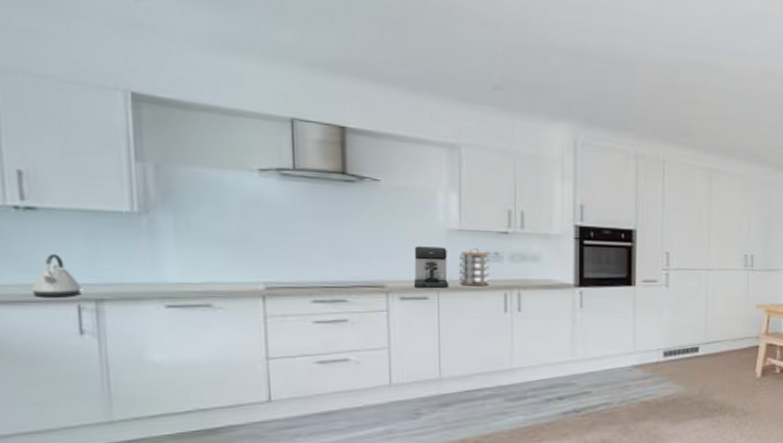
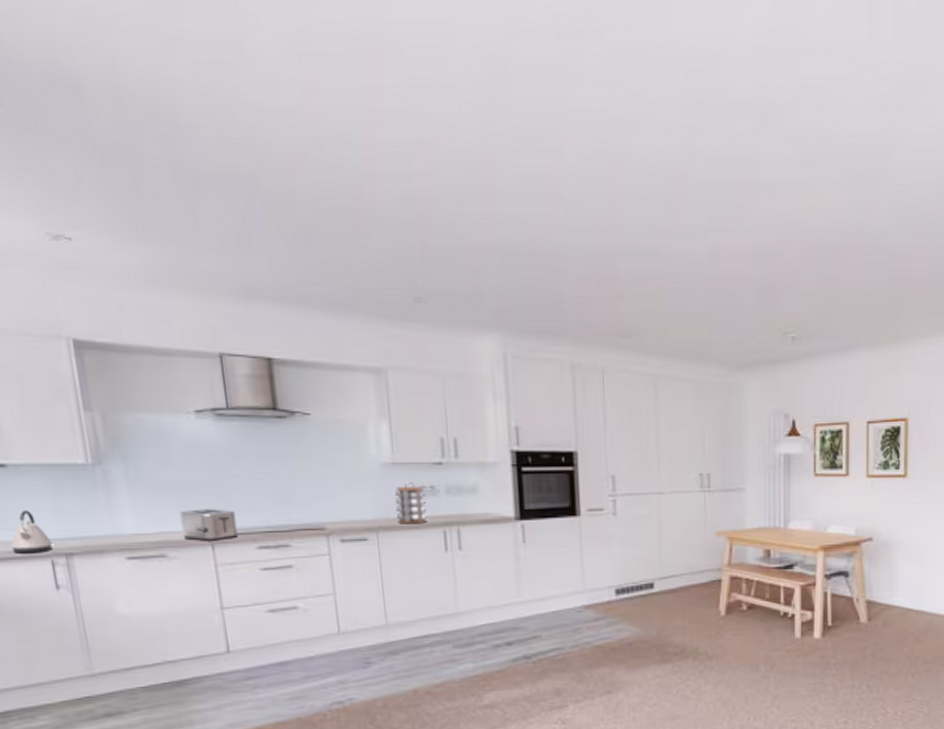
toaster: none [231,262,293,295] -> present [179,509,239,542]
coffee maker: present [414,246,448,289] -> none [350,483,386,529]

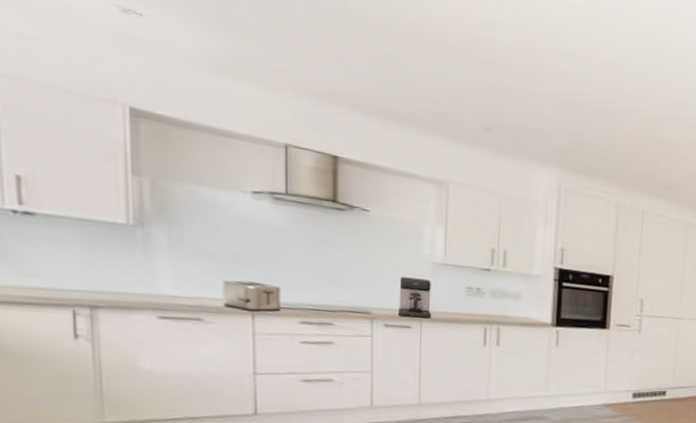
kettle: present [10,510,54,555] -> none [27,259,78,303]
coffee maker: none [350,483,386,529] -> present [399,276,431,319]
spice rack: present [395,481,427,524] -> none [441,281,471,320]

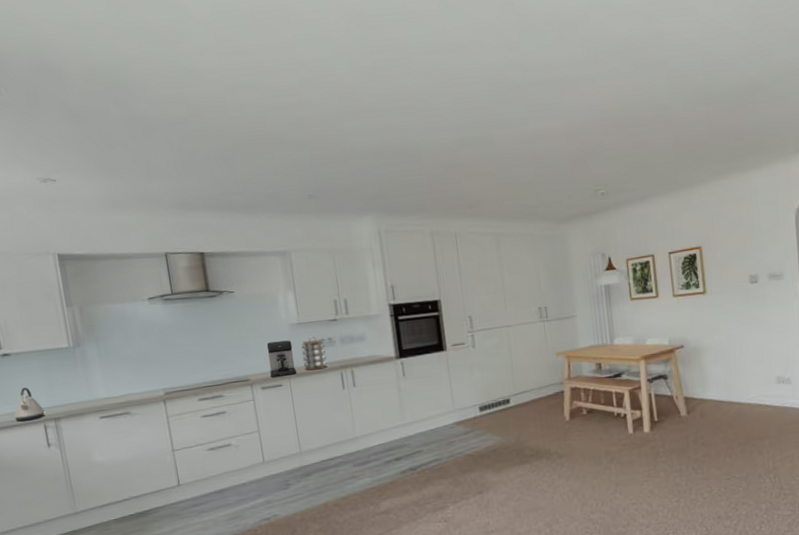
kettle: none [27,259,78,303] -> present [13,387,46,423]
toaster: present [222,280,282,313] -> none [139,372,184,399]
spice rack: none [441,281,471,320] -> present [301,336,327,371]

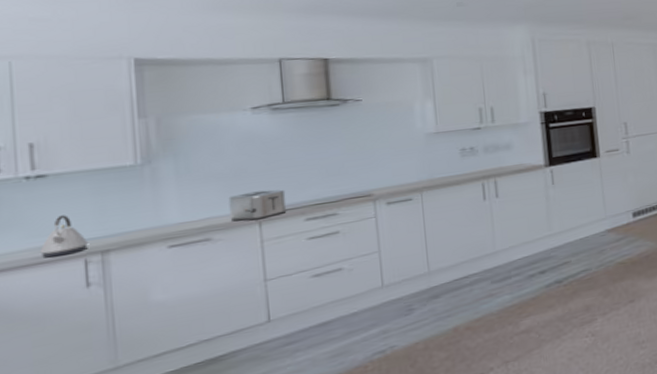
toaster: none [139,372,184,399] -> present [228,189,287,222]
coffee maker: present [267,340,296,378] -> none [397,150,430,192]
spice rack: present [301,336,327,371] -> none [438,146,467,183]

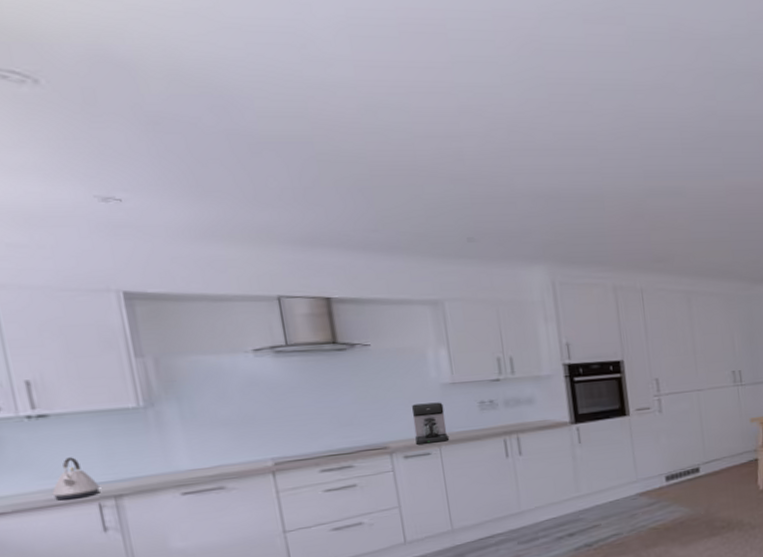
toaster: present [228,189,287,222] -> none [238,438,300,471]
coffee maker: none [397,150,430,192] -> present [412,402,449,446]

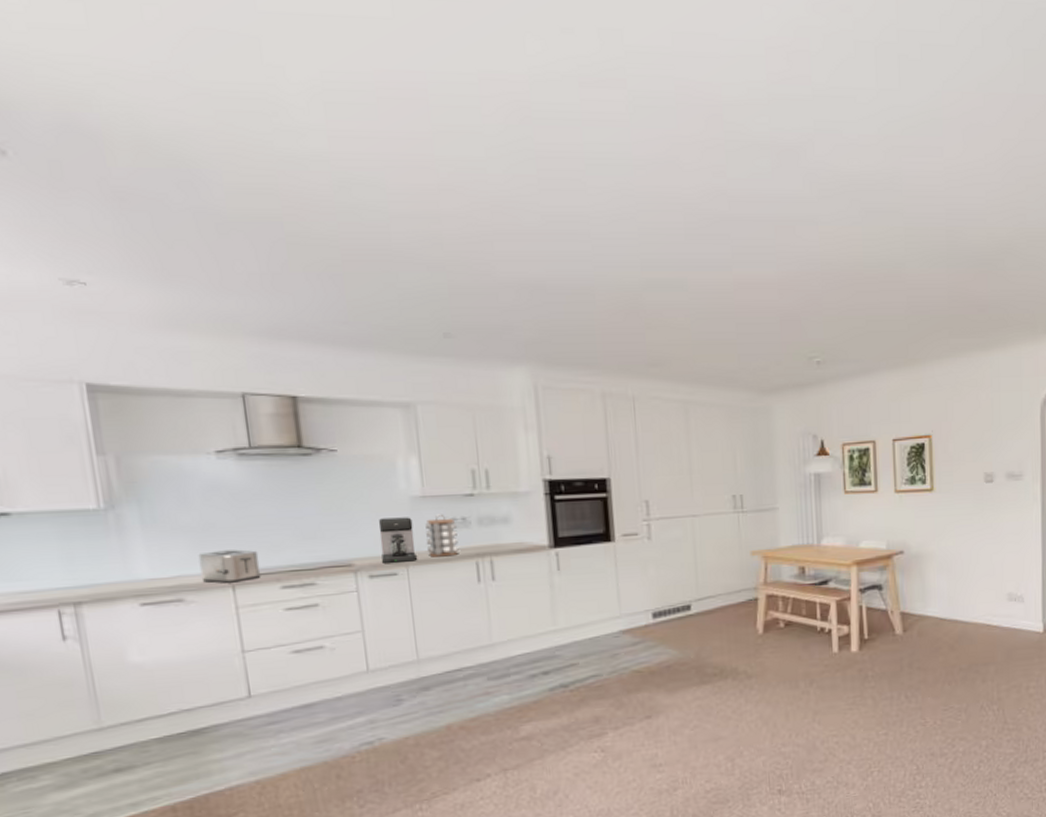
kettle: present [52,457,101,502] -> none [12,559,61,606]
toaster: none [238,438,300,471] -> present [198,549,261,584]
spice rack: none [455,398,488,437] -> present [425,514,459,557]

